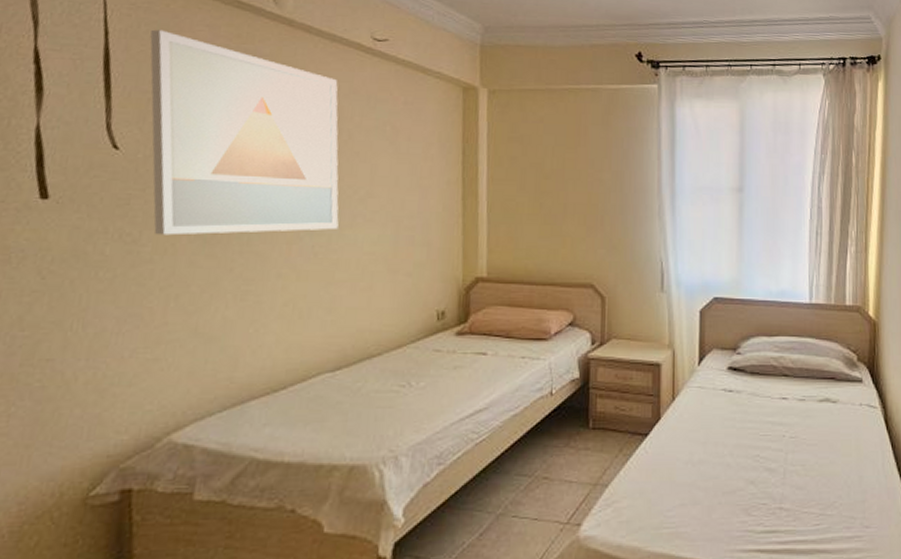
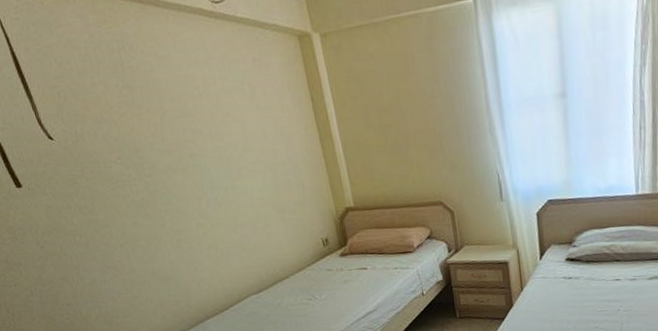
wall art: present [150,29,339,236] -> none [38,27,230,205]

